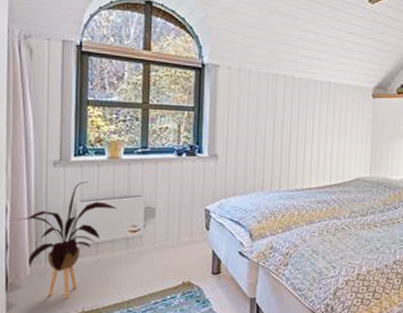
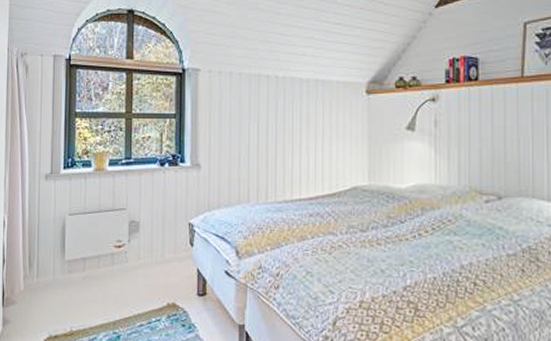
house plant: present [17,181,116,298] -> none [13,194,102,316]

